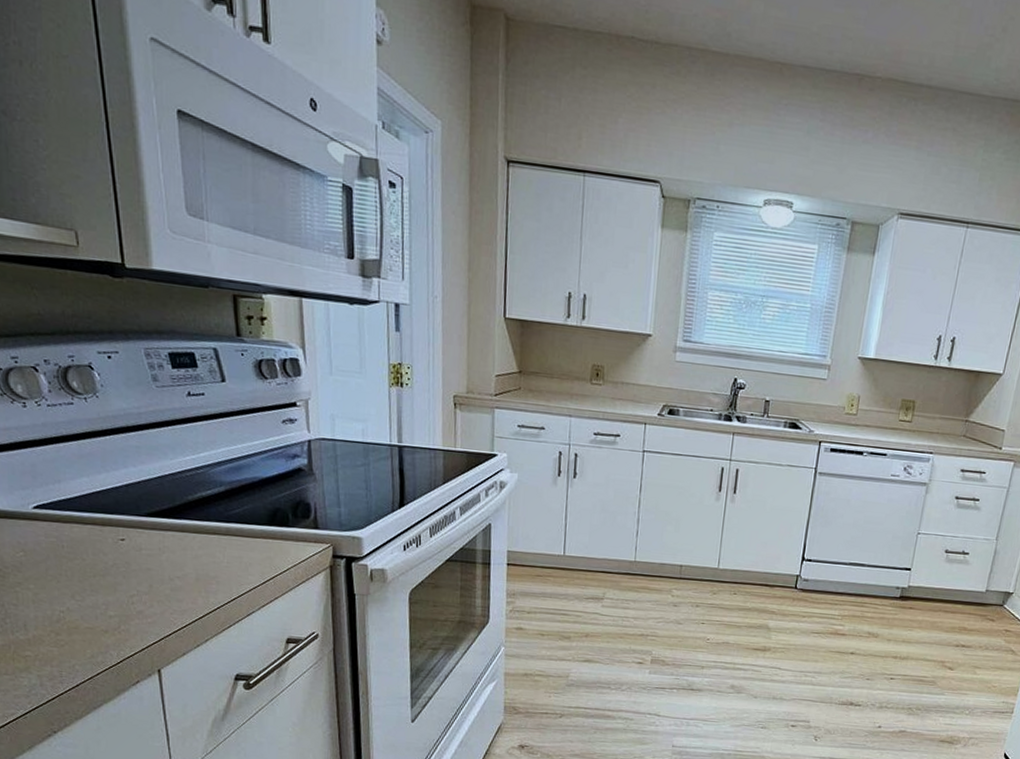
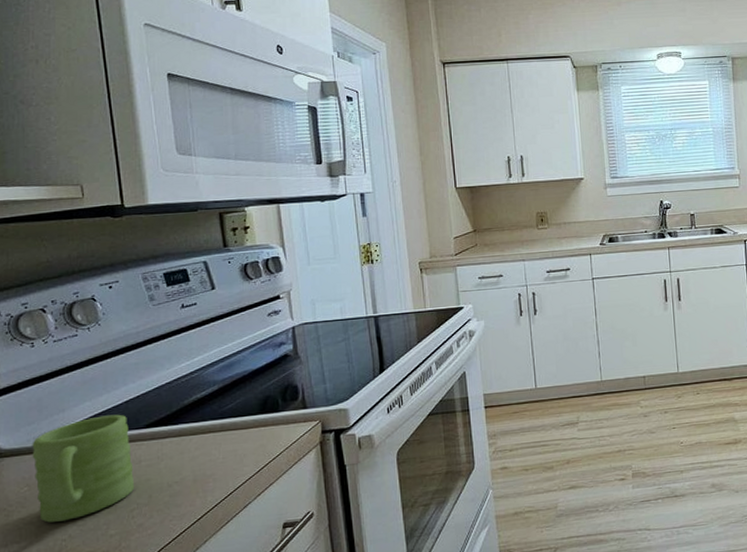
mug: none [26,494,134,594] -> present [32,414,134,523]

